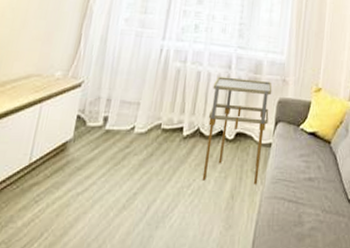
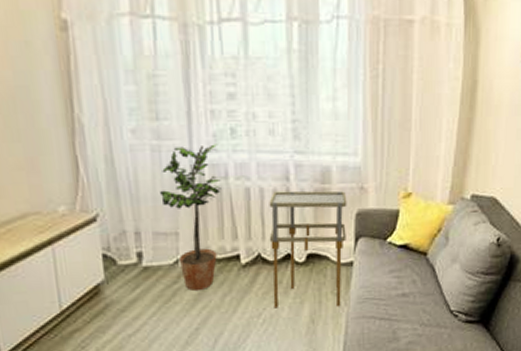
potted plant: none [134,34,184,156] -> present [160,144,221,291]

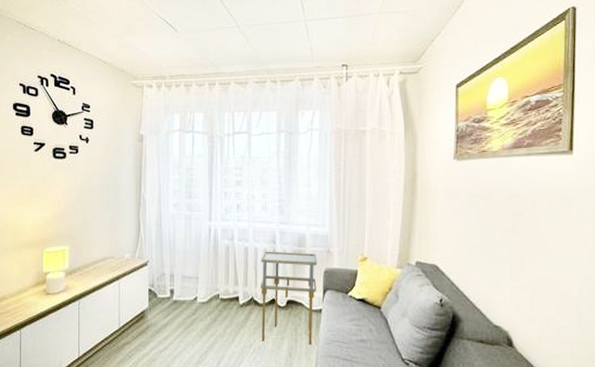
potted plant: present [160,144,221,291] -> none [189,215,229,321]

